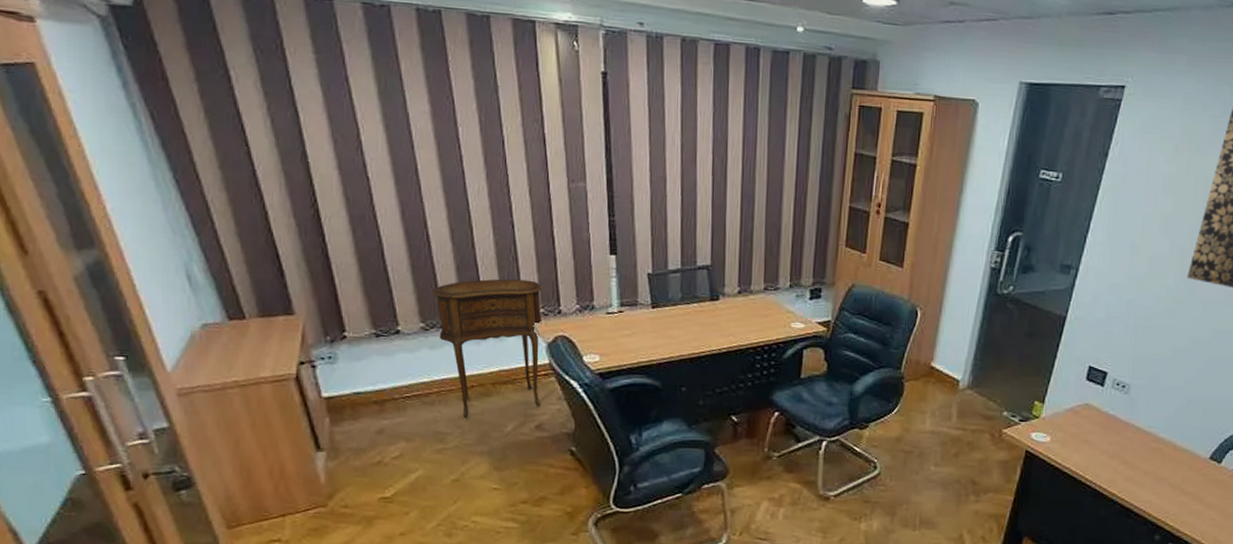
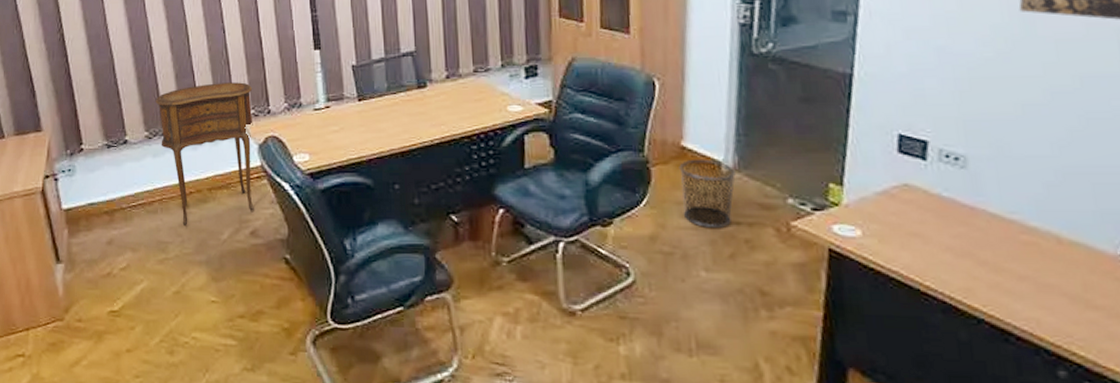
waste bin: none [924,377,969,432] -> present [679,159,735,227]

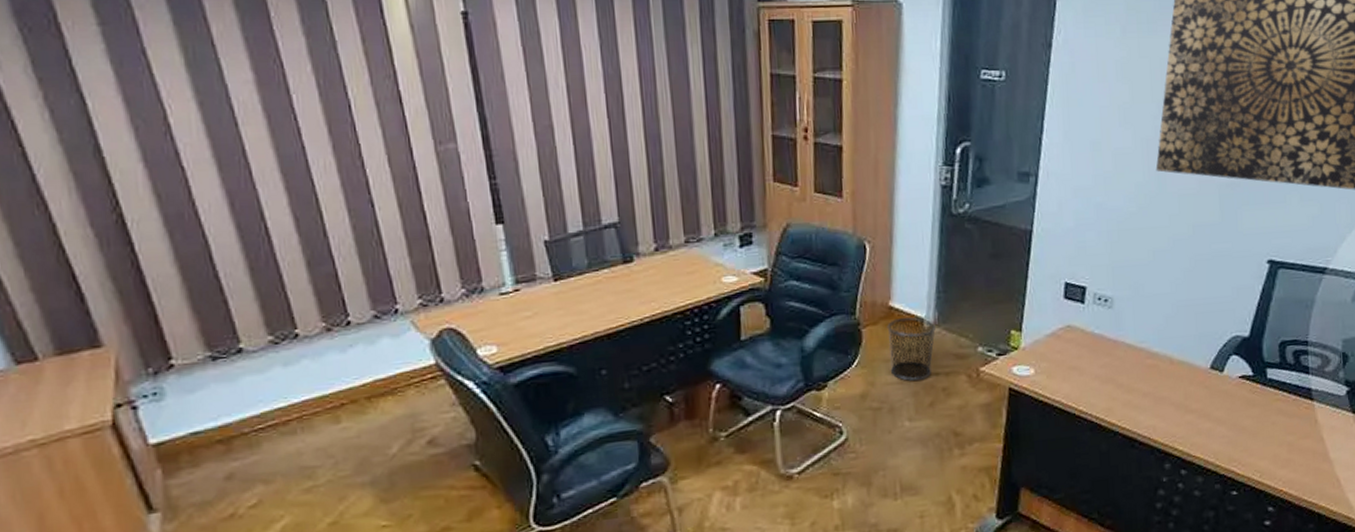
side table: present [155,82,254,225] -> none [279,266,430,444]

